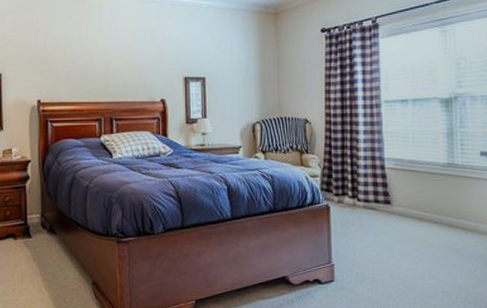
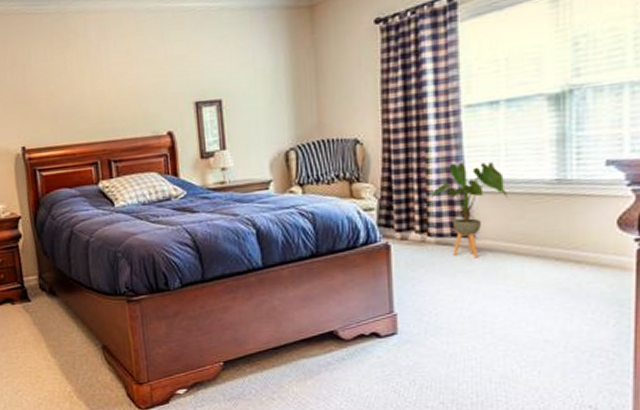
house plant: none [359,144,415,221] -> present [430,162,508,258]

